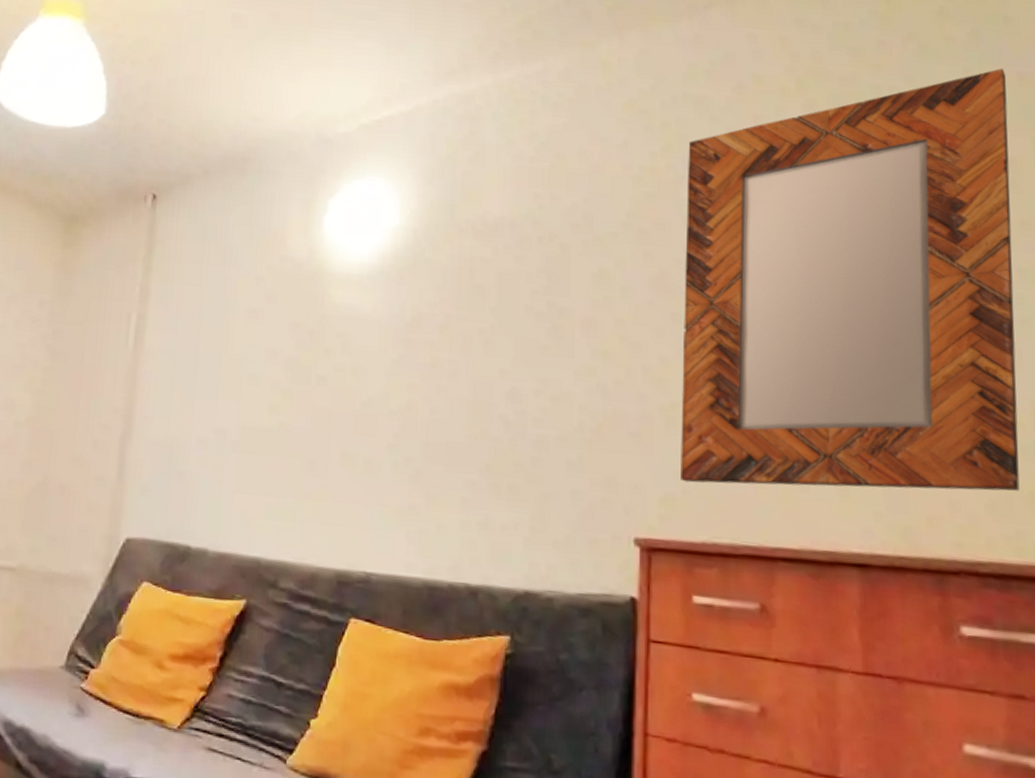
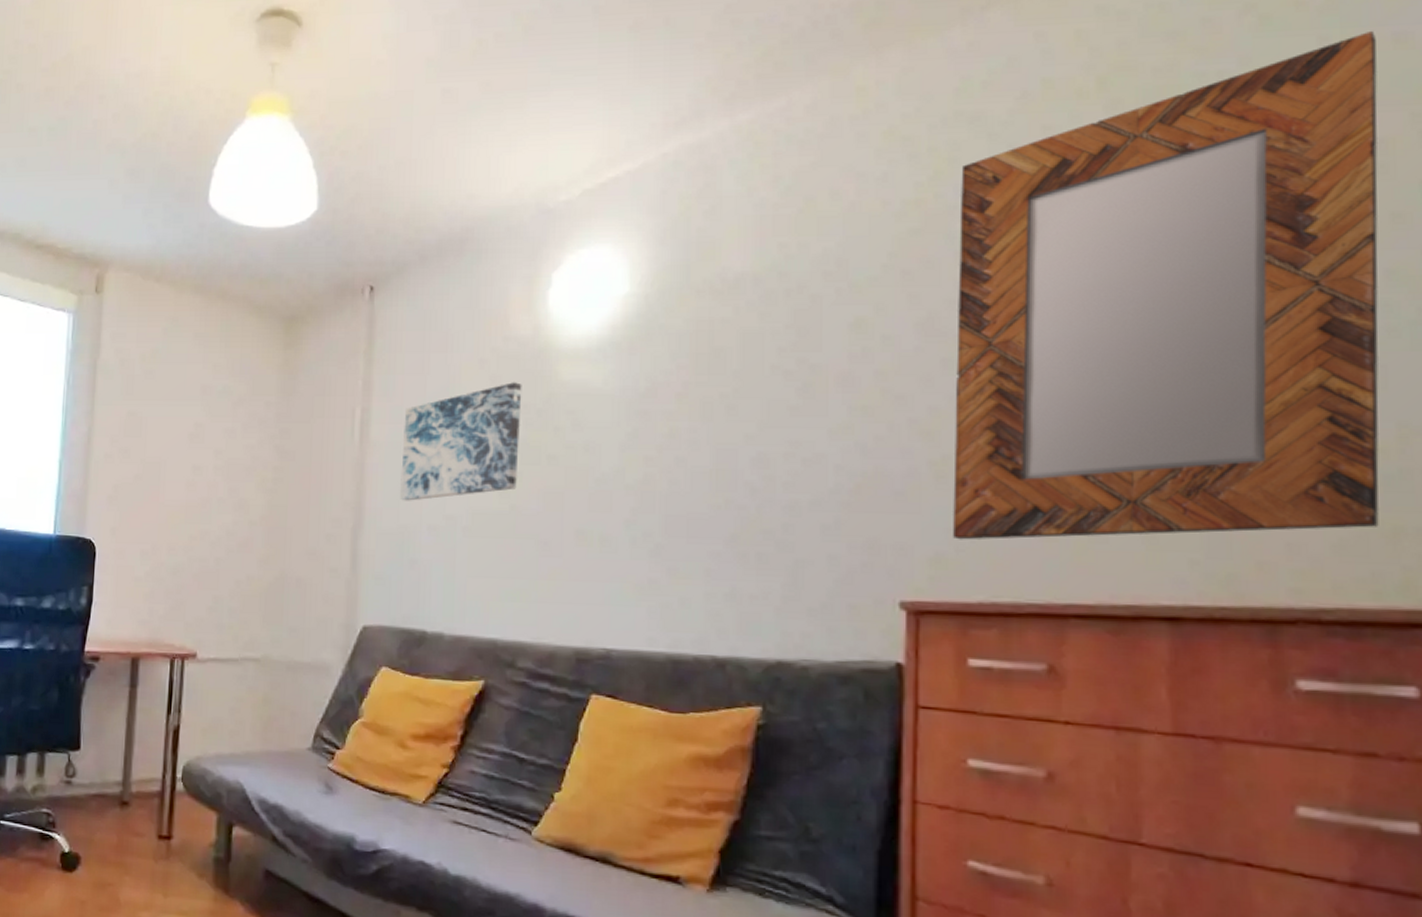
wall art: none [171,301,296,412] -> present [400,382,522,501]

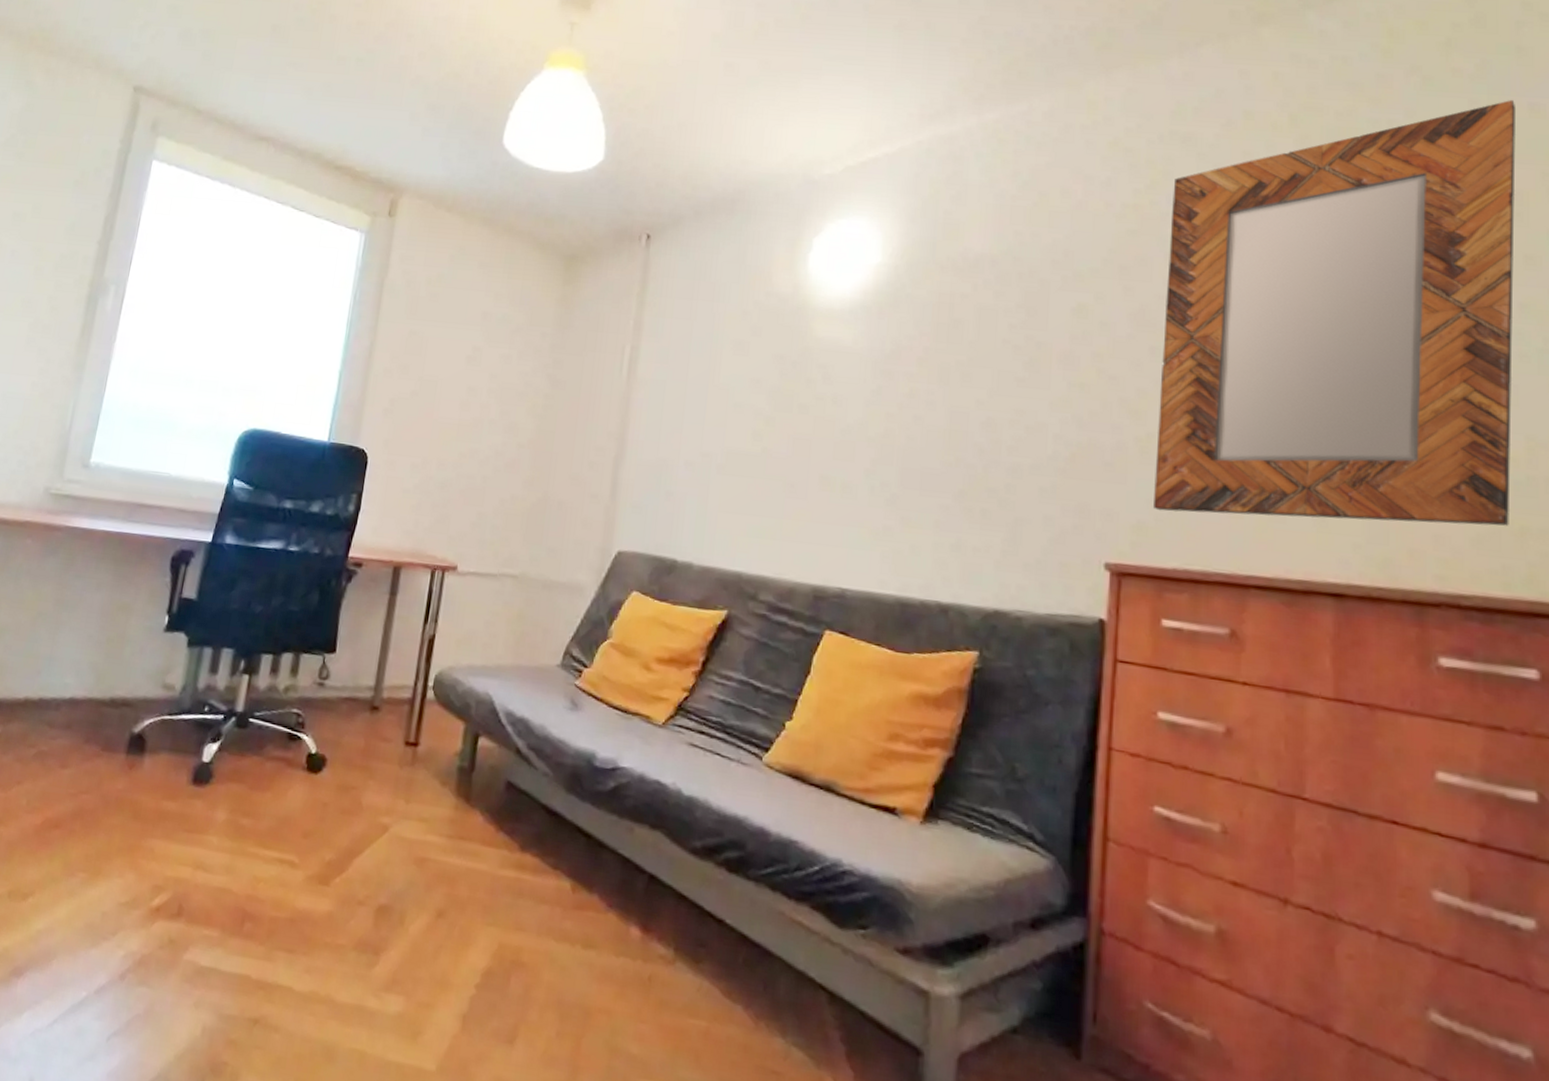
wall art: present [400,382,522,501] -> none [661,334,780,437]

